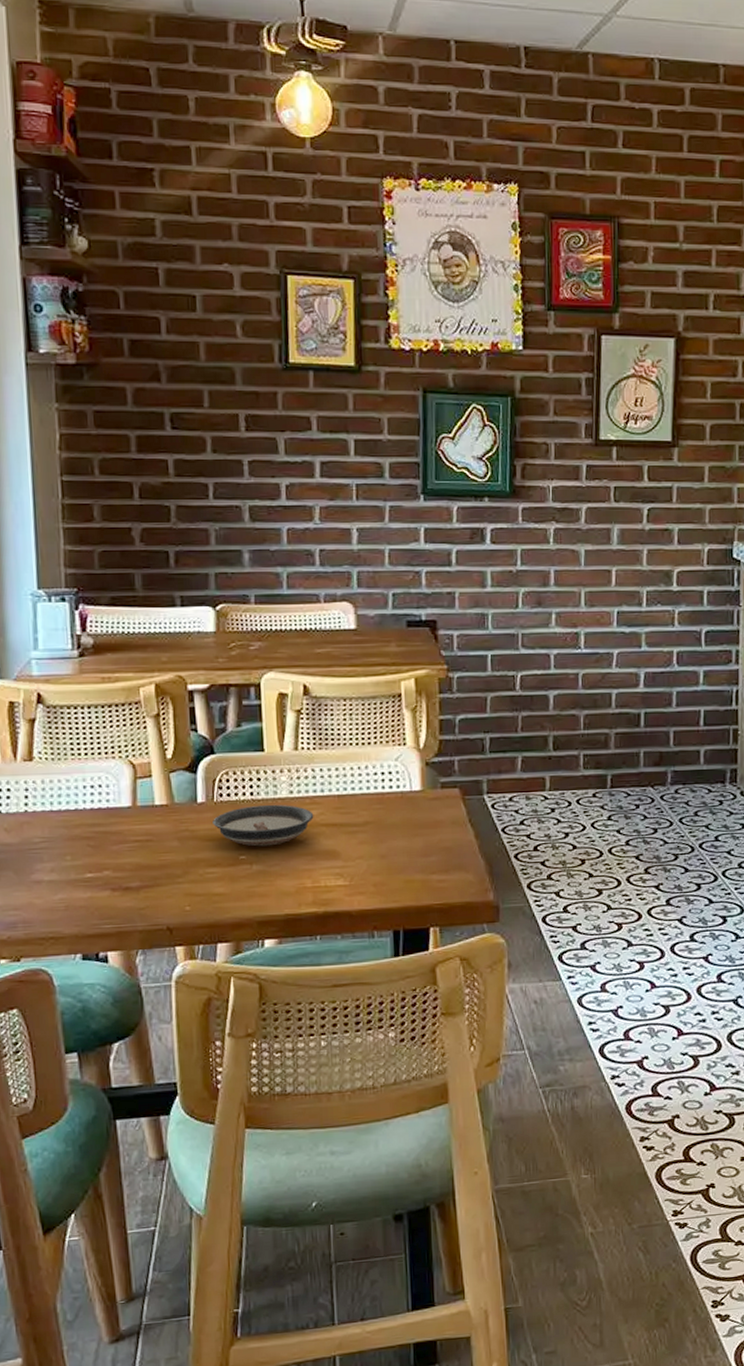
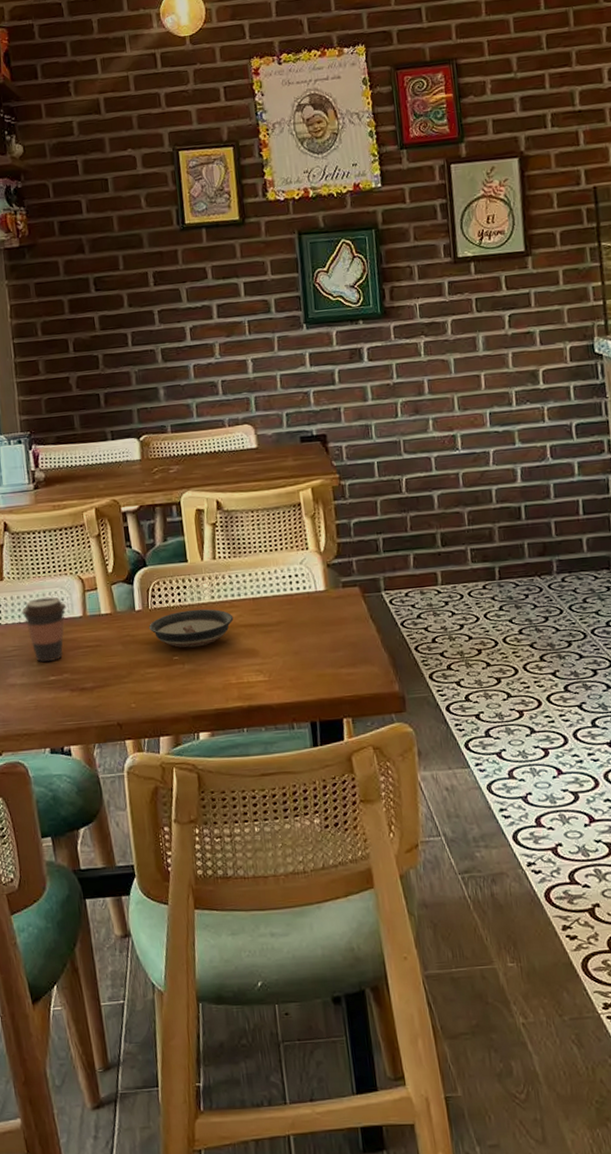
coffee cup: none [54,782,112,856] -> present [21,596,67,662]

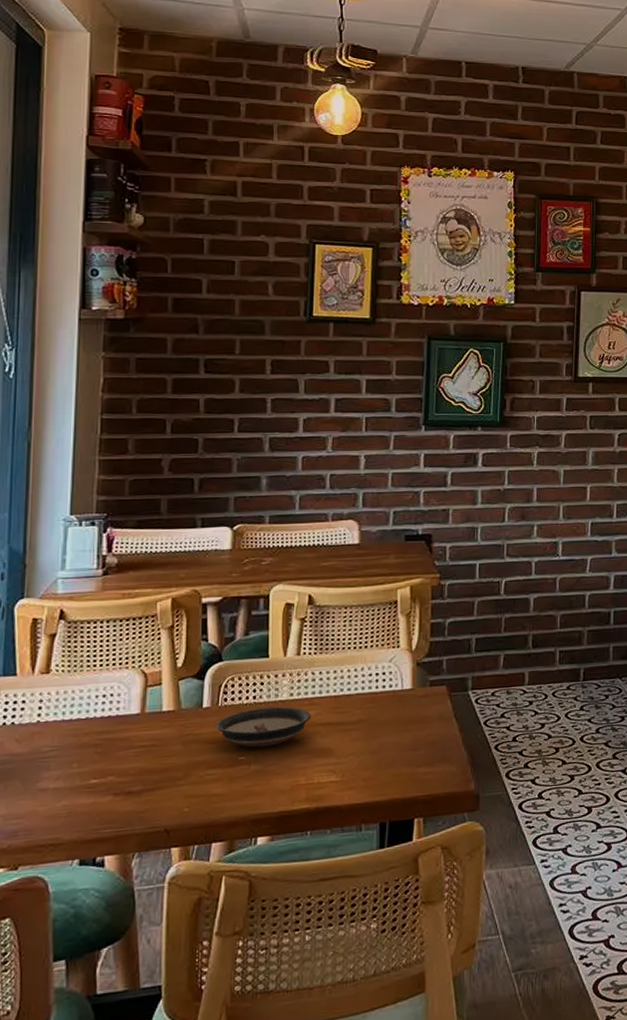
coffee cup: present [21,596,67,662] -> none [67,692,123,764]

